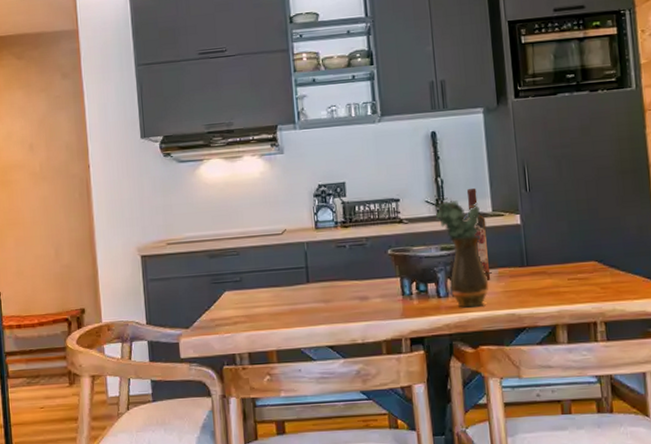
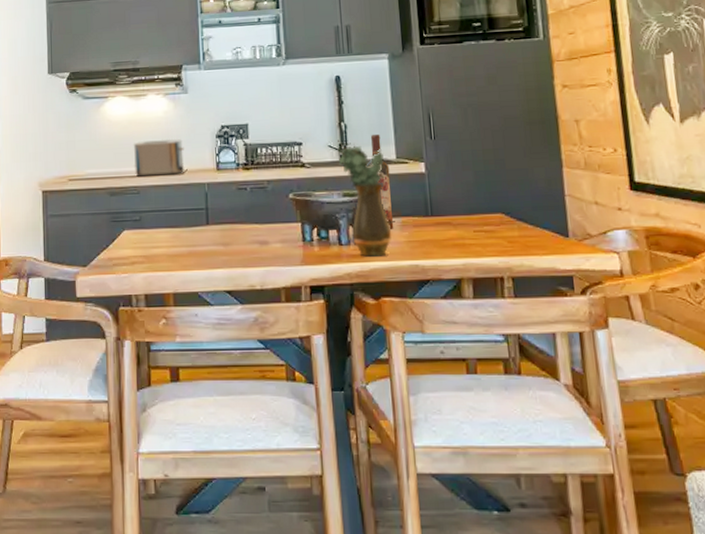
toaster: none [231,200,283,239] -> present [134,139,184,178]

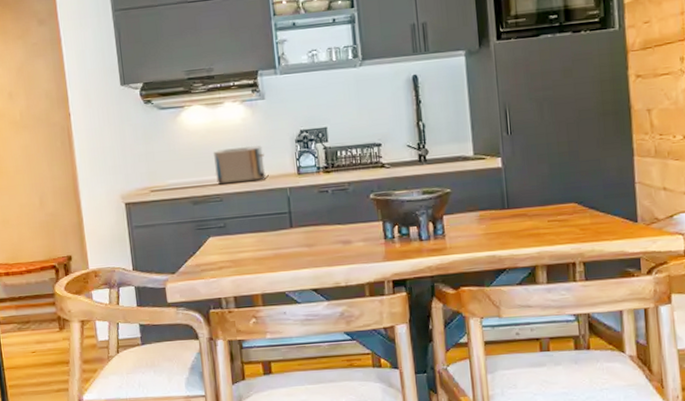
vase: present [337,139,392,257] -> none [416,139,470,250]
wine bottle: present [367,134,394,230] -> none [445,131,472,224]

